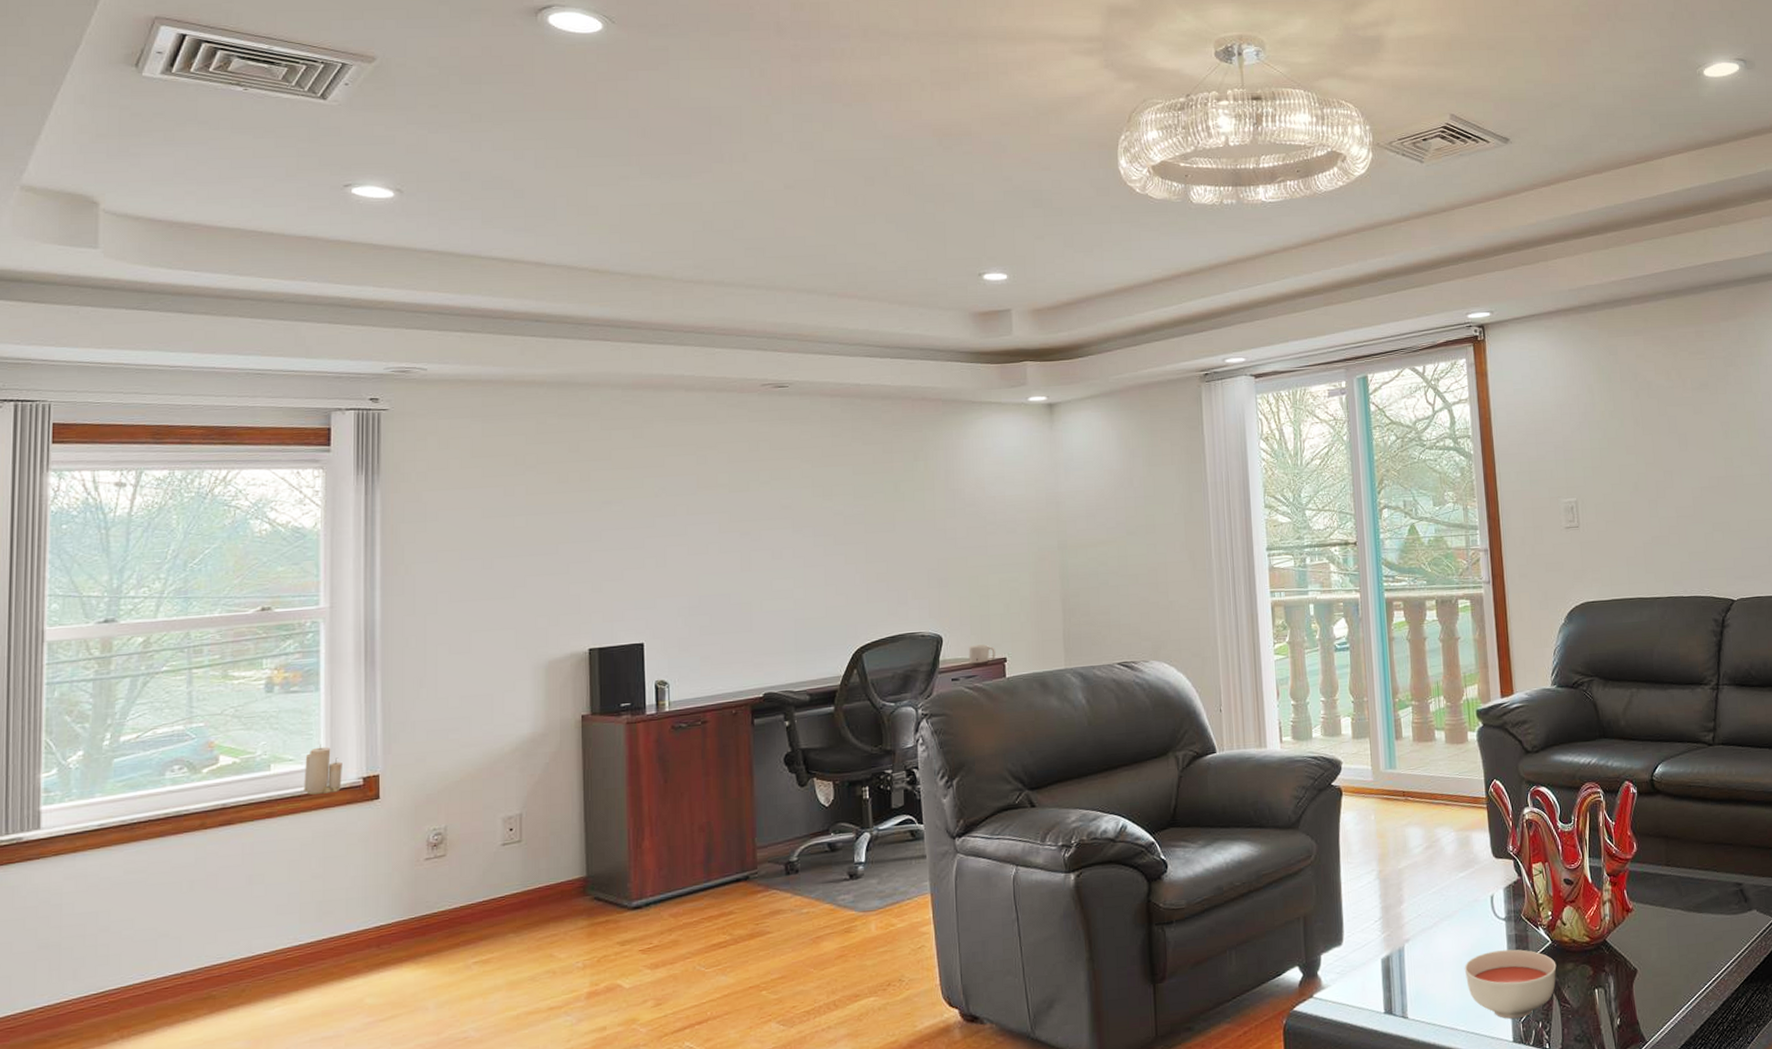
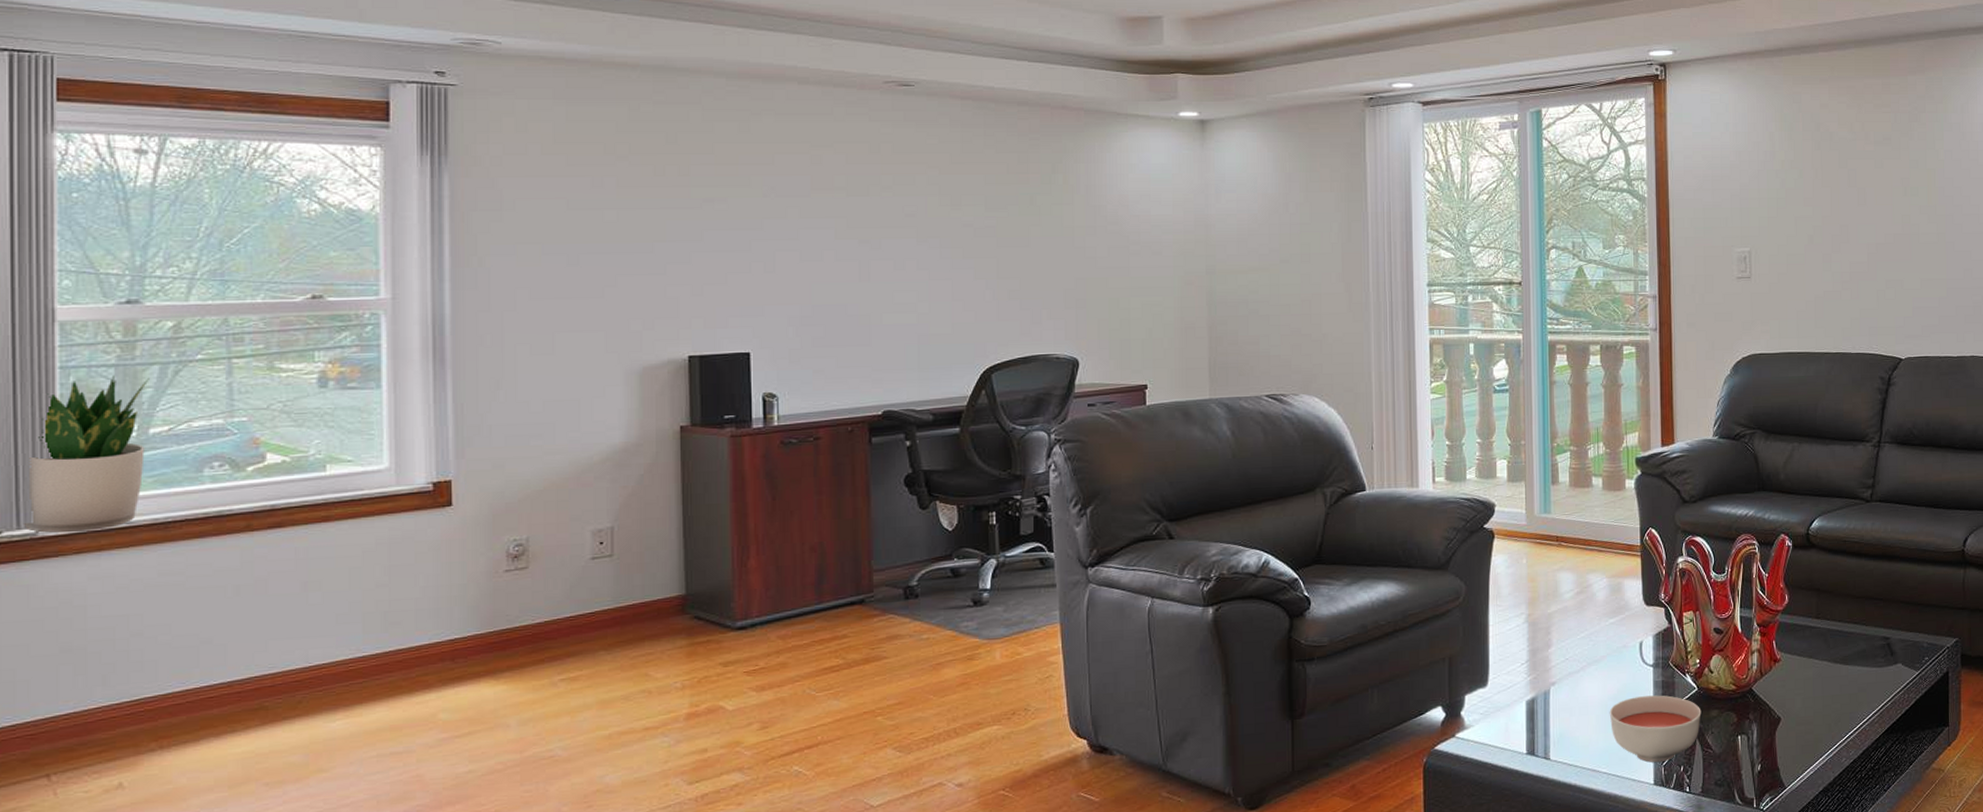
planter: none [12,689,122,838] -> present [24,375,149,534]
candle: present [303,744,342,795] -> none [365,445,409,499]
mug: present [968,644,995,667] -> none [1107,370,1135,392]

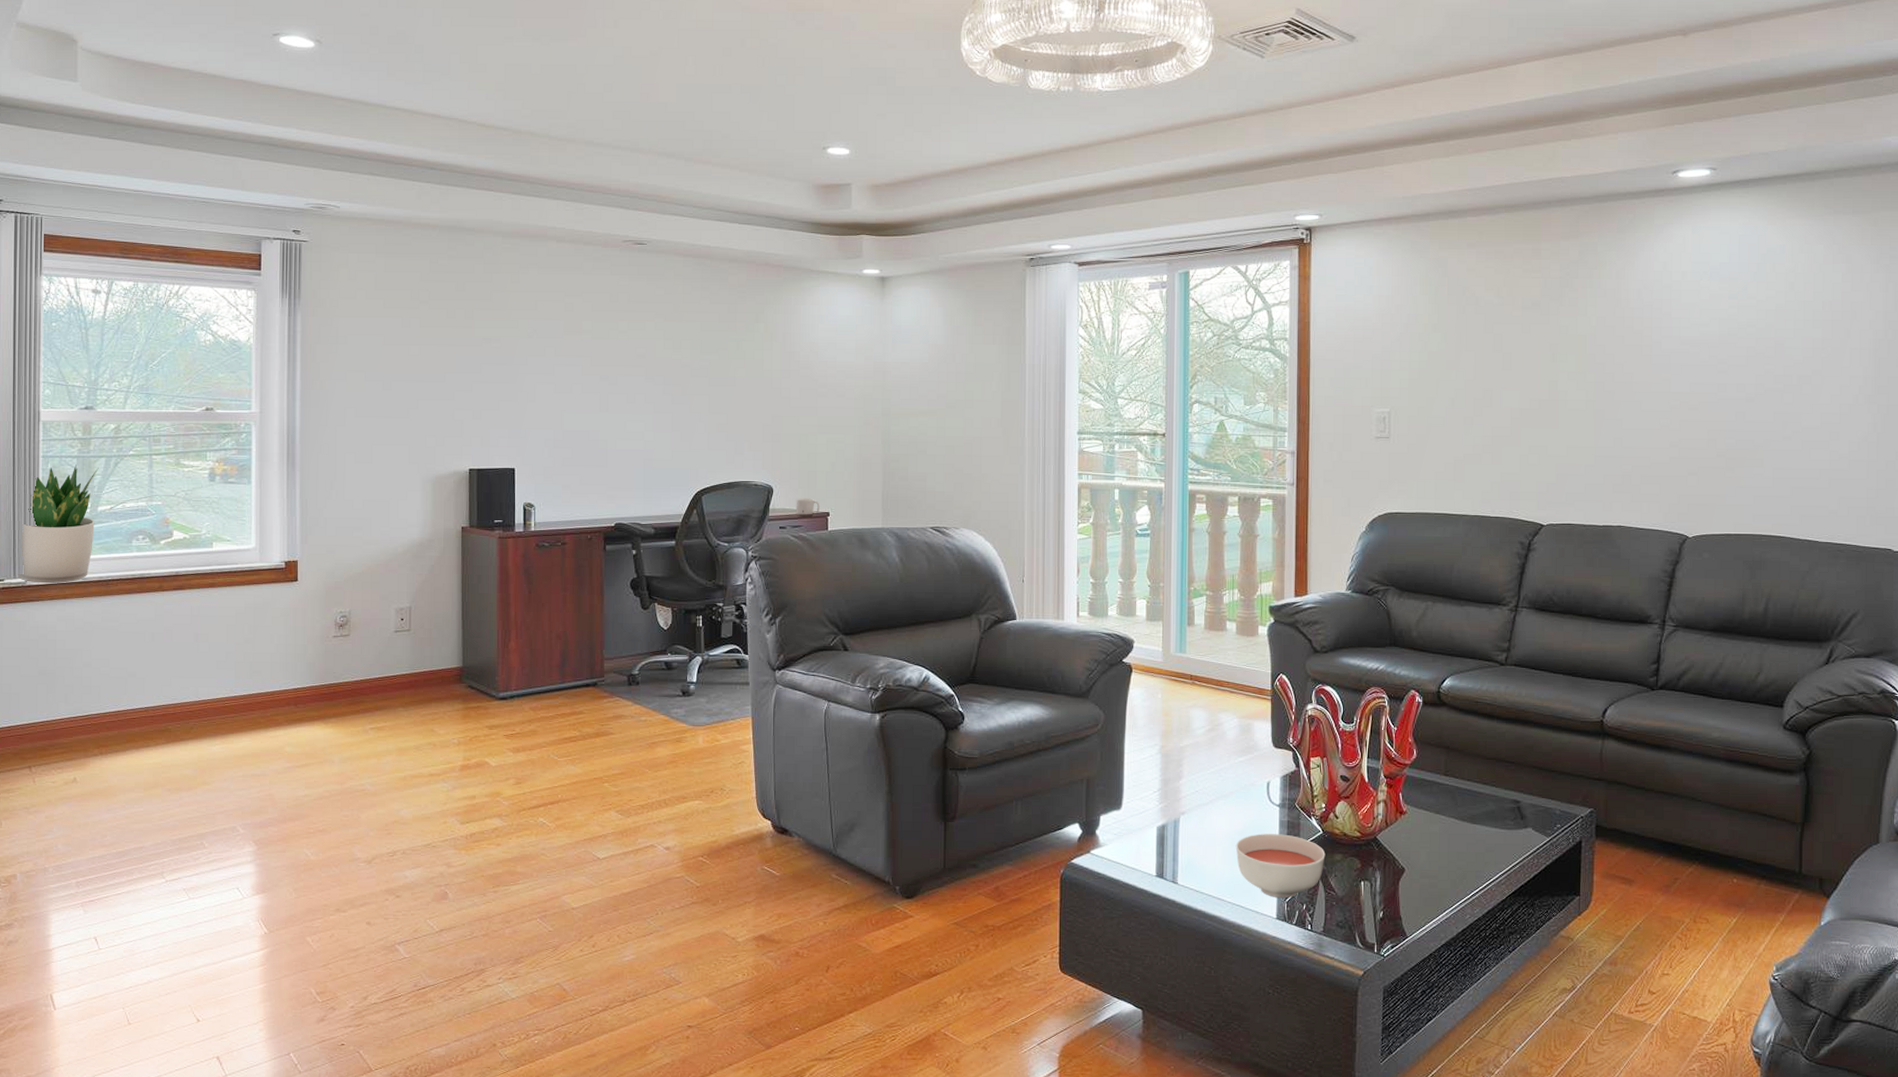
mug: none [1107,370,1135,392] -> present [796,498,820,518]

